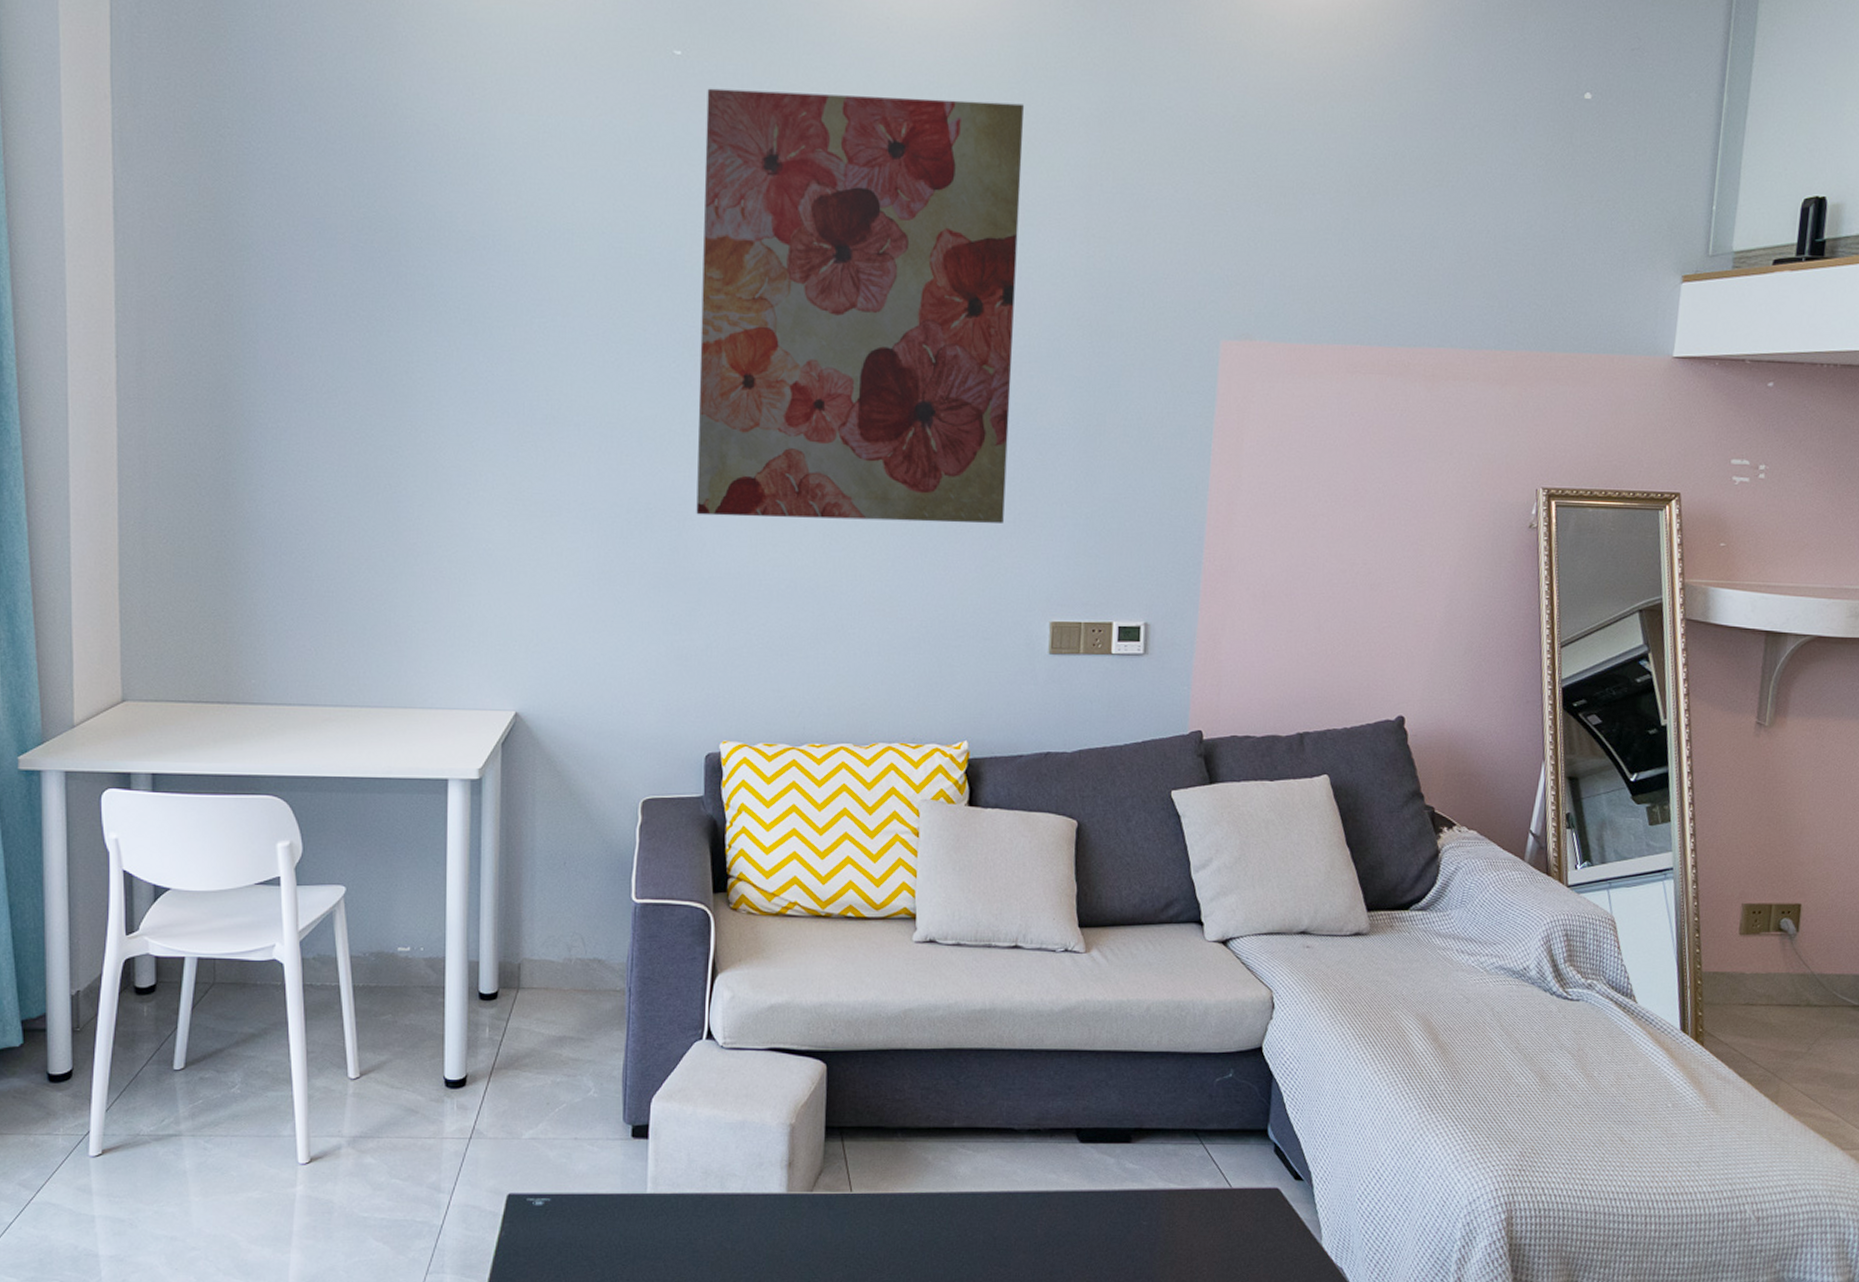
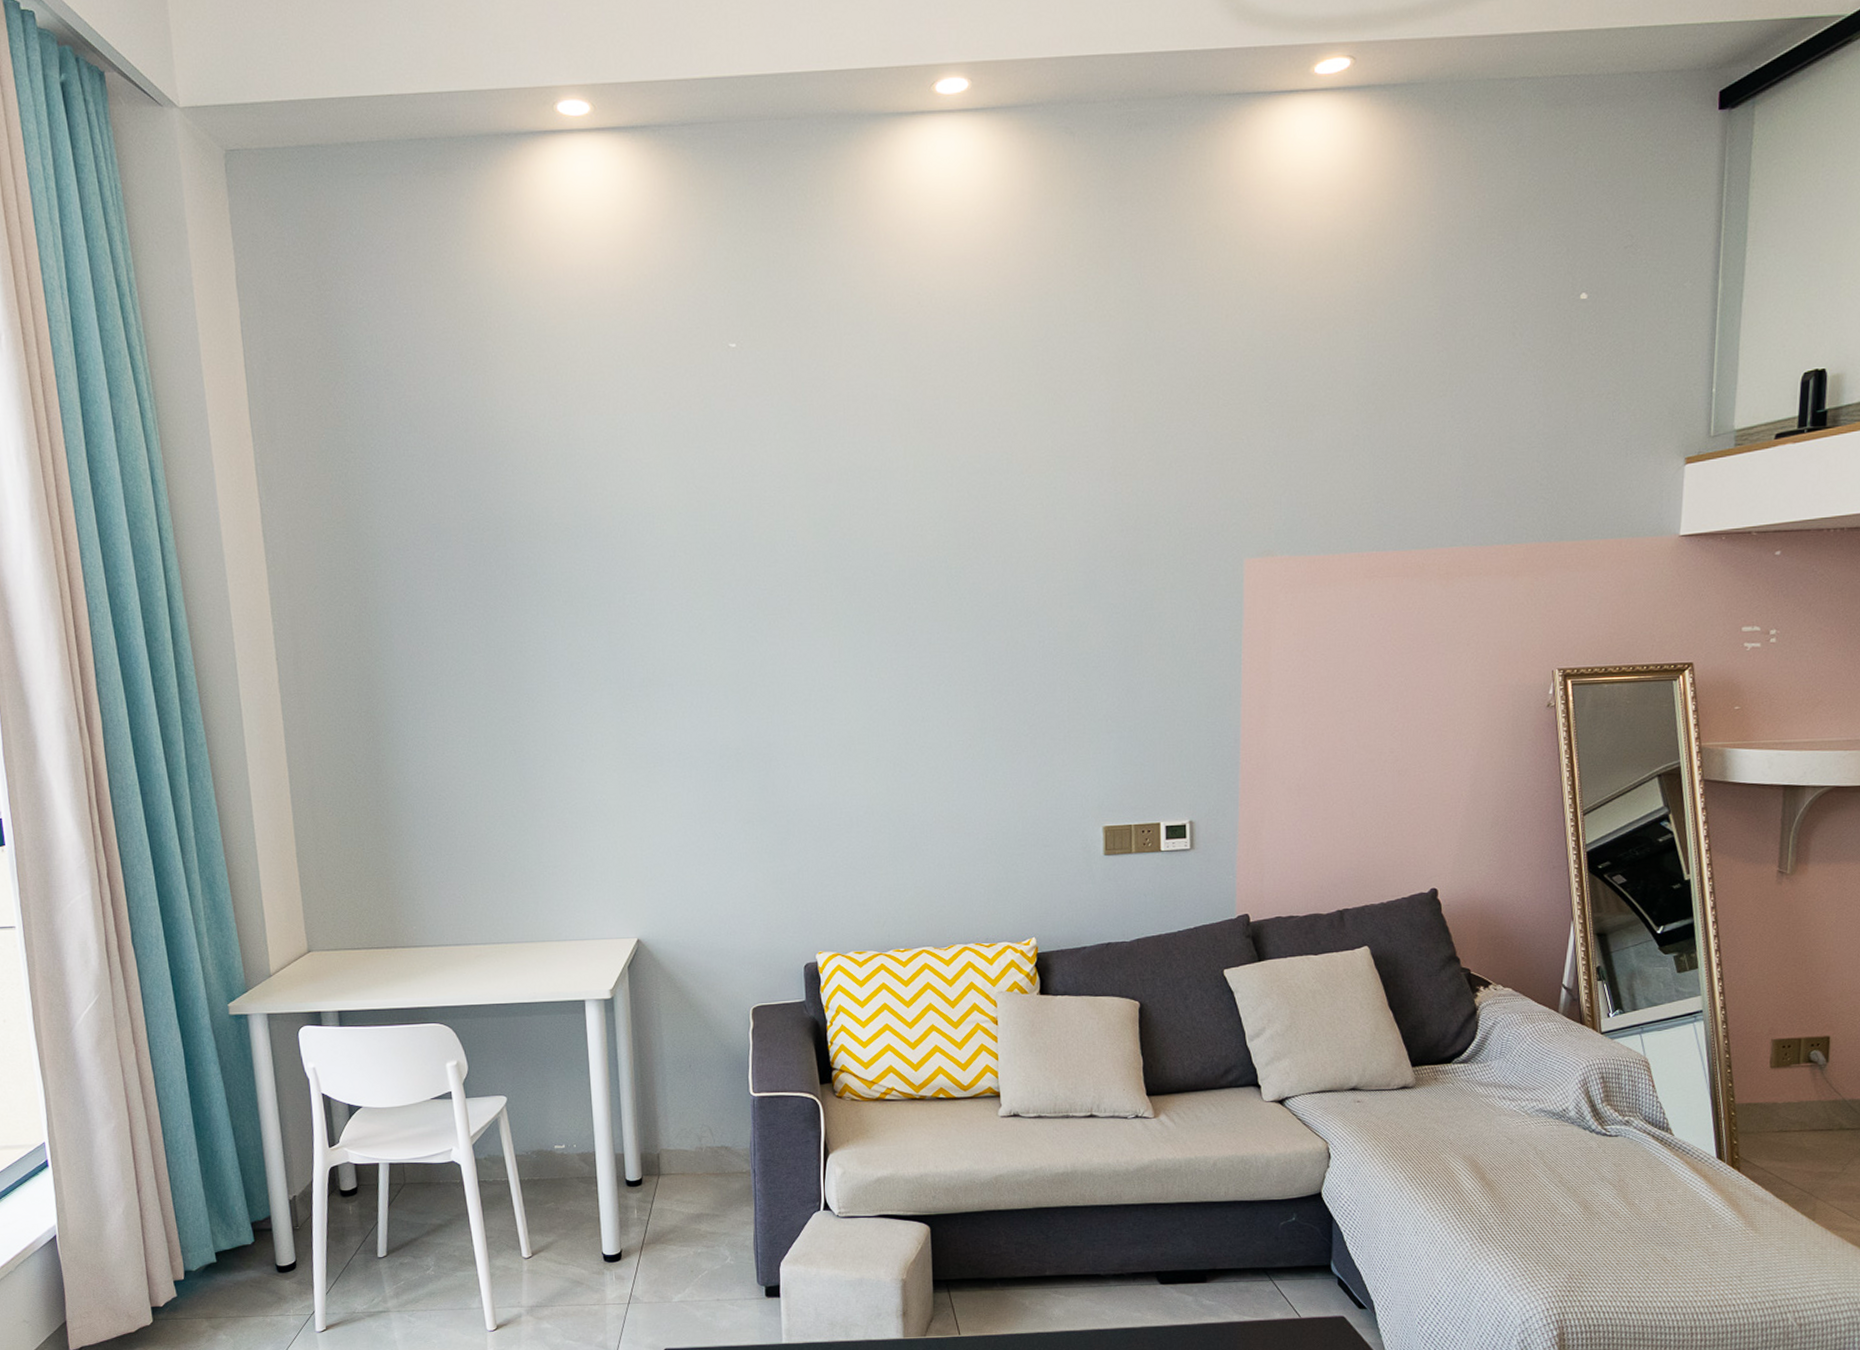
wall art: present [696,88,1024,523] -> none [761,359,1055,756]

